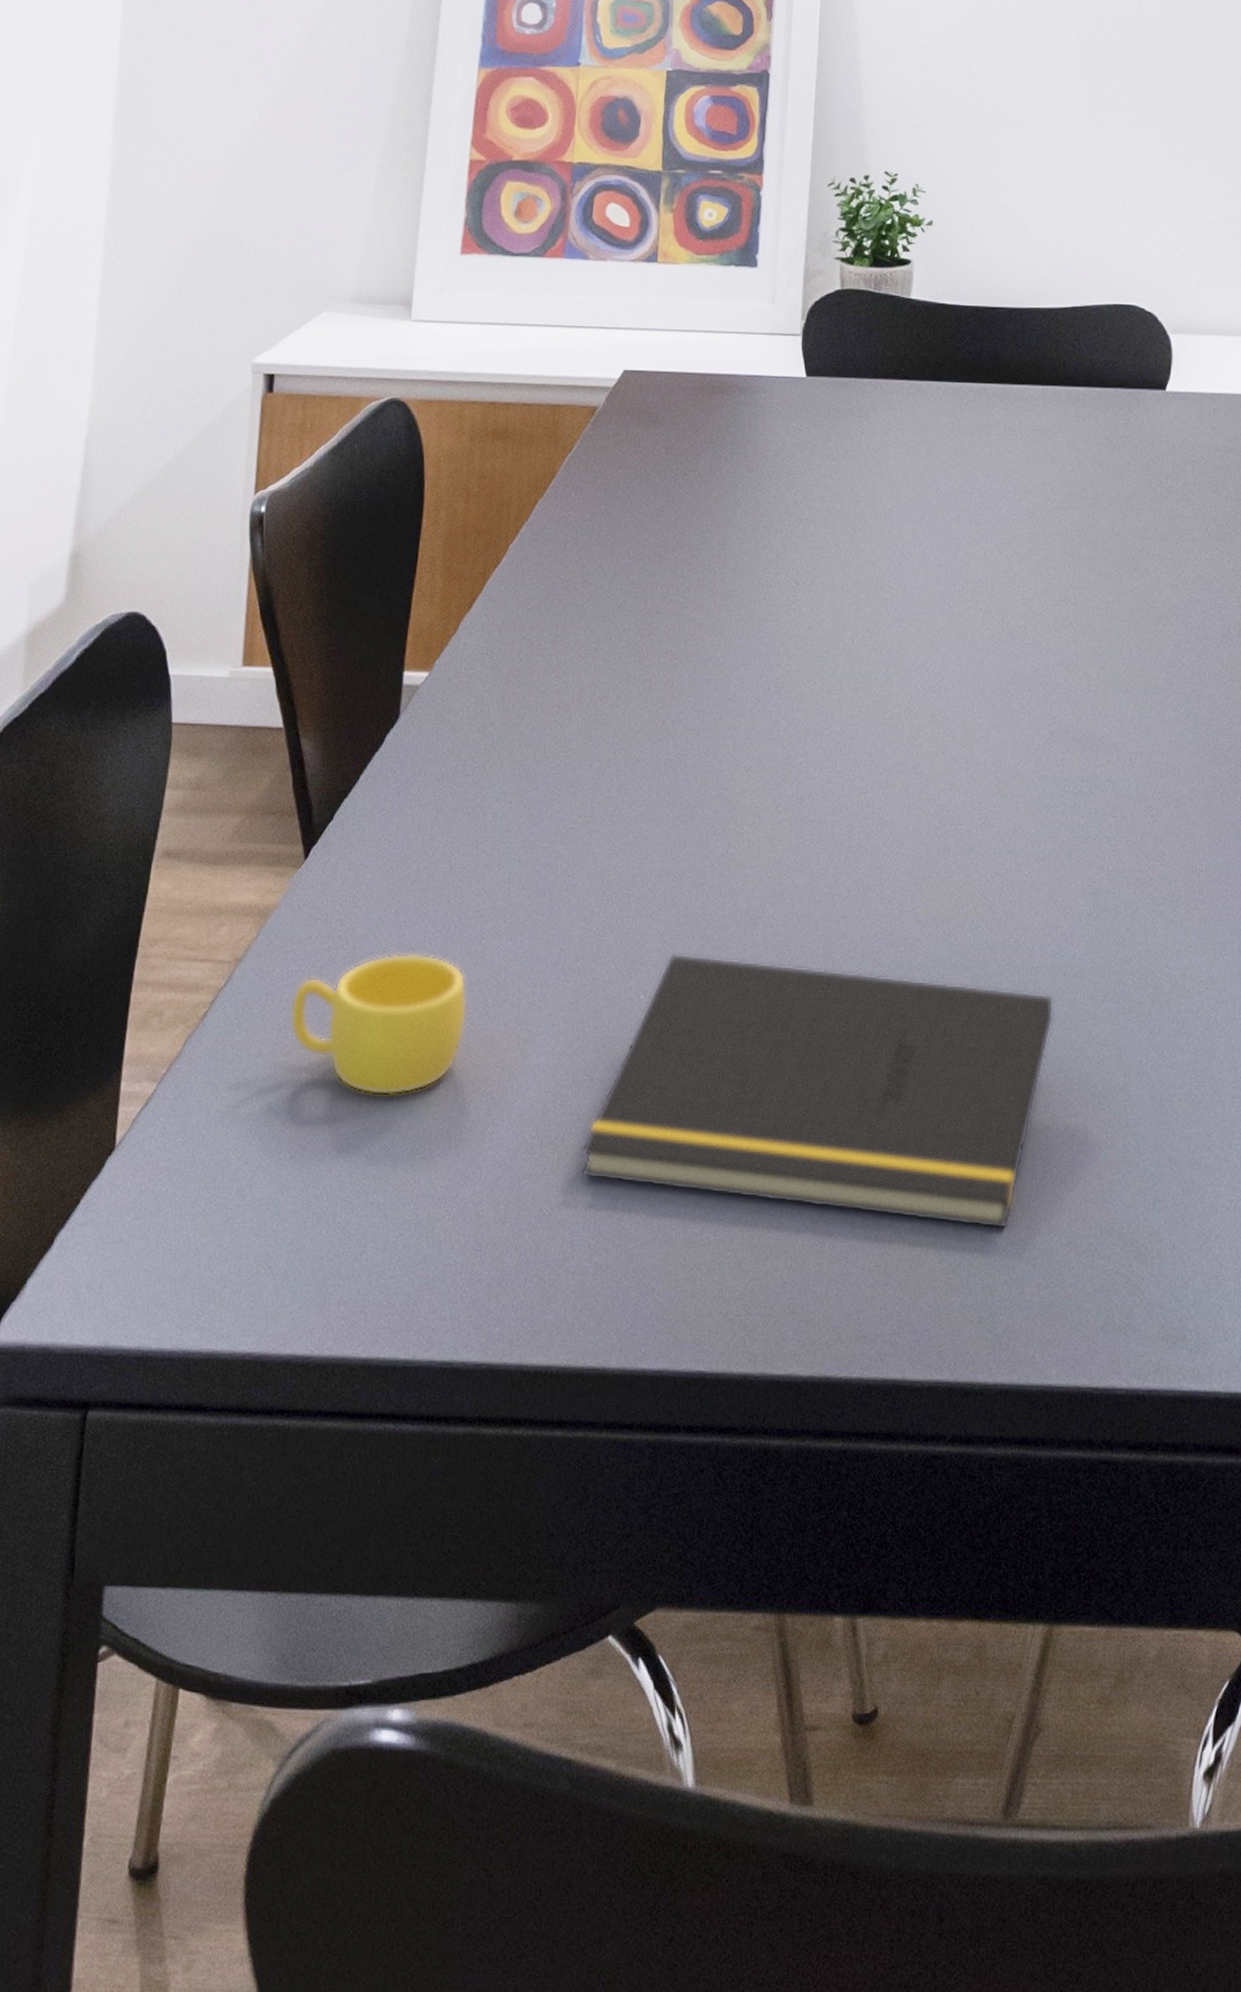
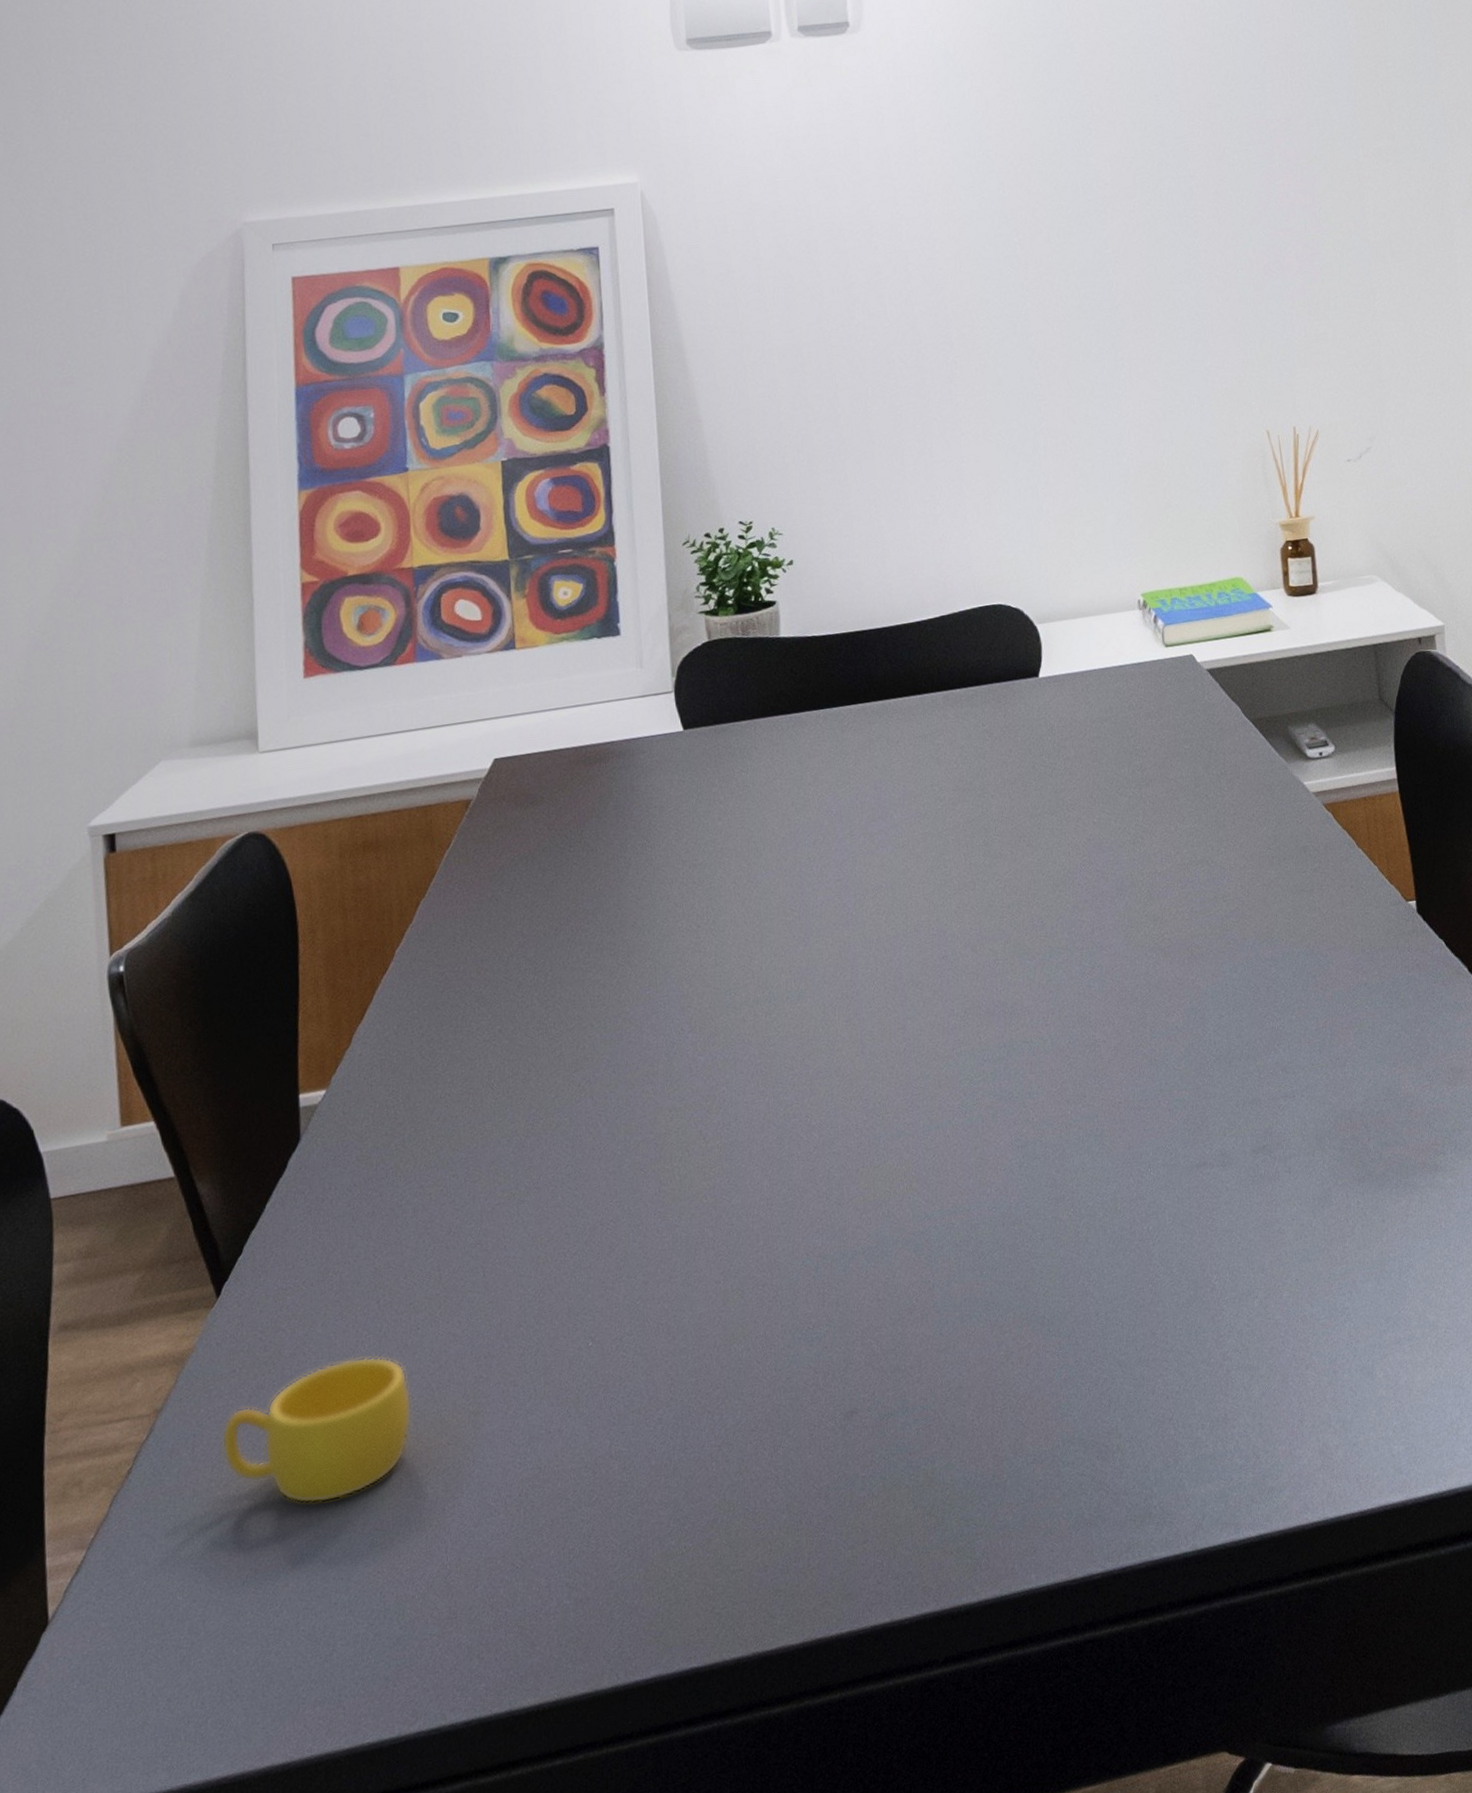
notepad: present [580,953,1054,1230] -> none [546,1245,997,1524]

